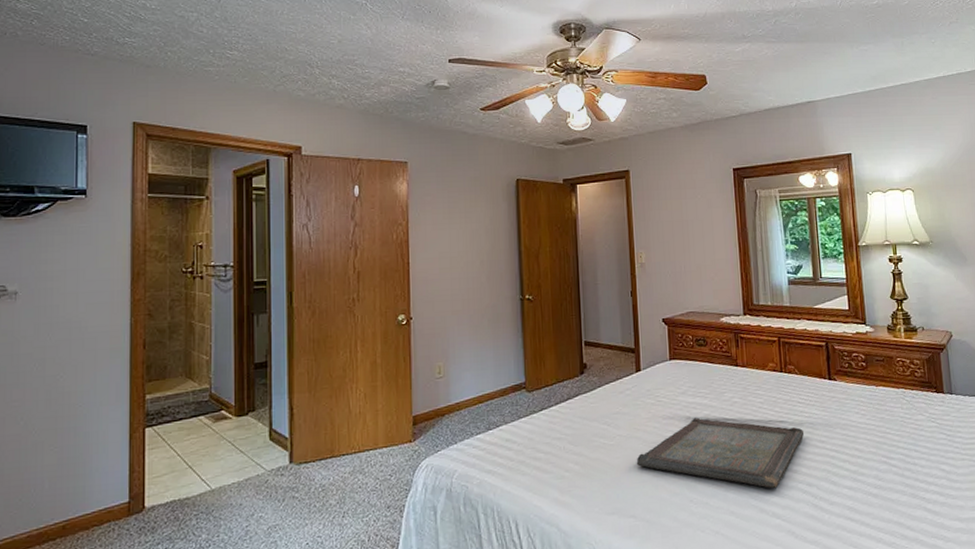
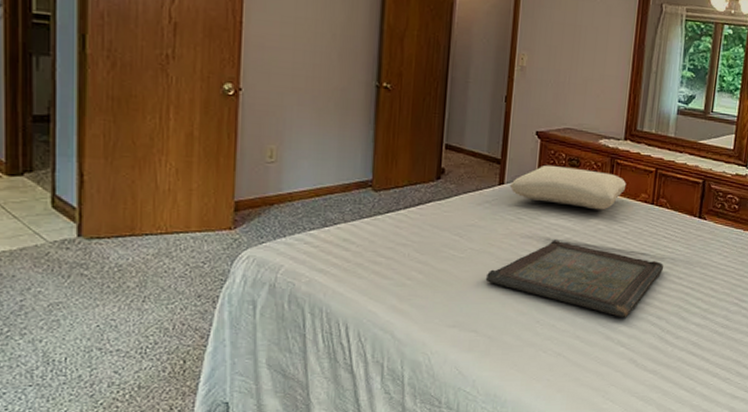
pillow: none [646,347,753,385] -> present [510,164,627,210]

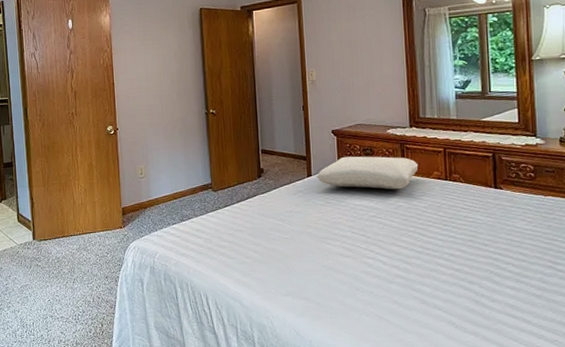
serving tray: present [485,240,664,318] -> none [307,218,468,284]

